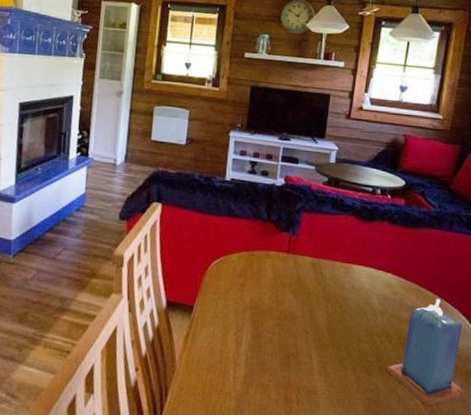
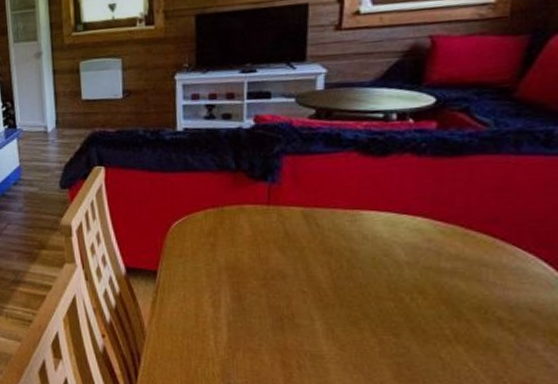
candle: present [386,298,463,407] -> none [421,242,546,373]

